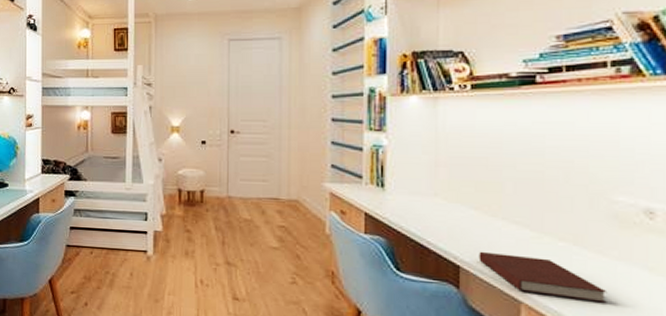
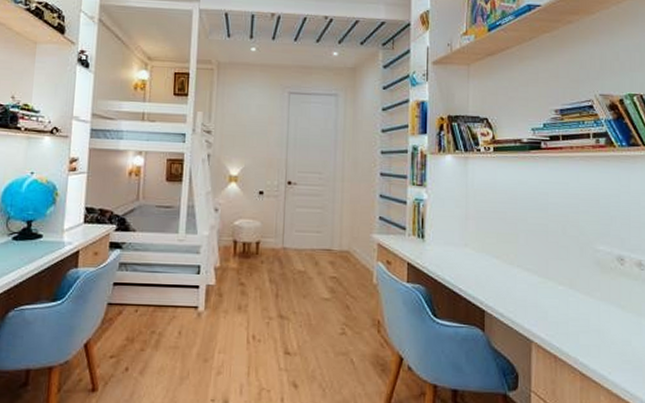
notebook: present [478,251,608,303] -> none [499,296,594,338]

